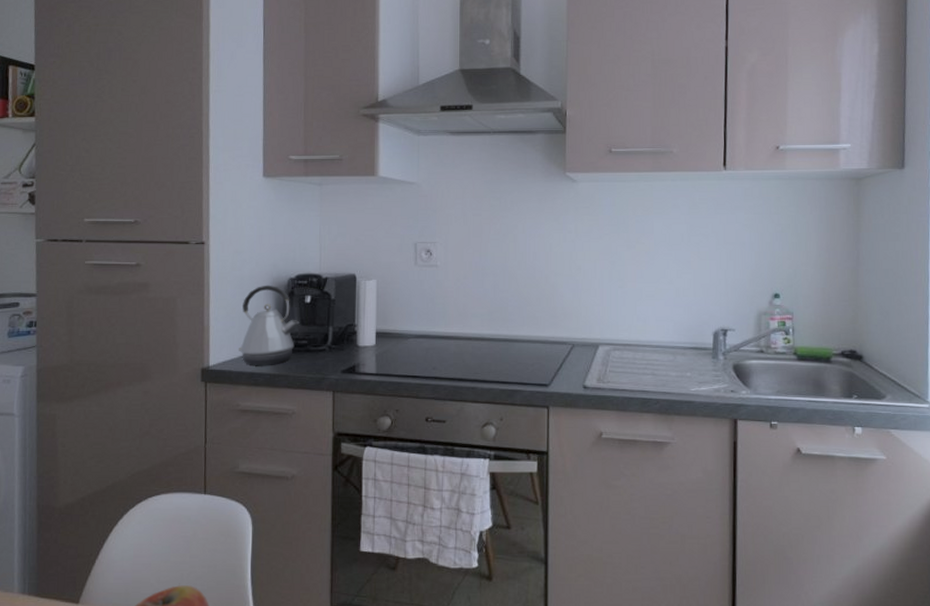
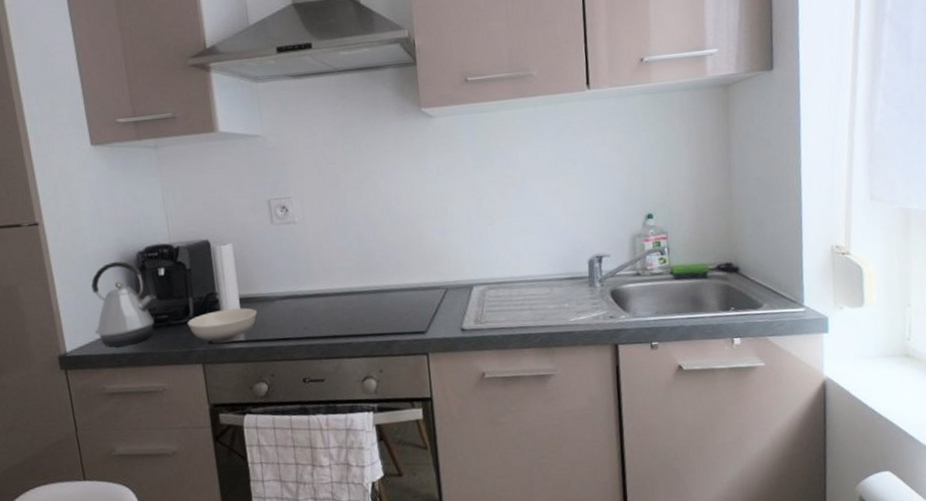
bowl: none [324,342,390,373] -> present [187,307,257,343]

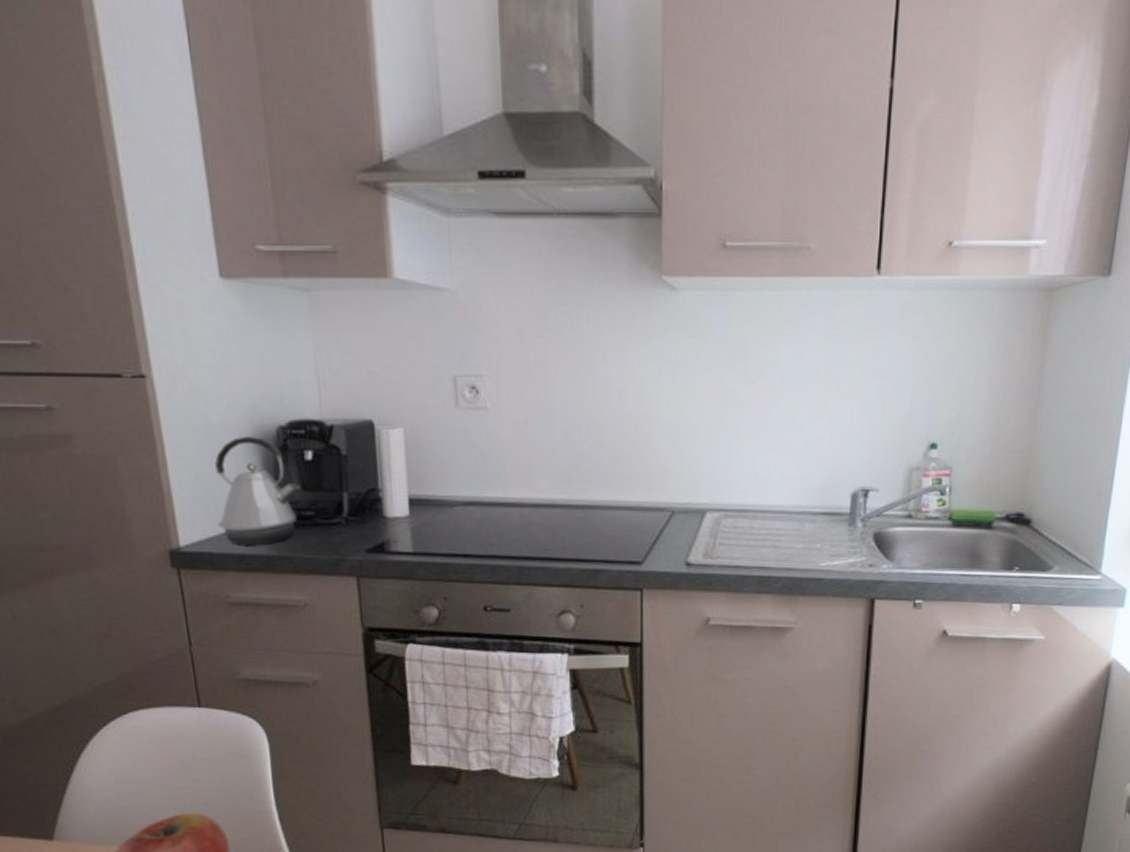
bowl: present [187,307,257,343] -> none [339,511,430,553]

